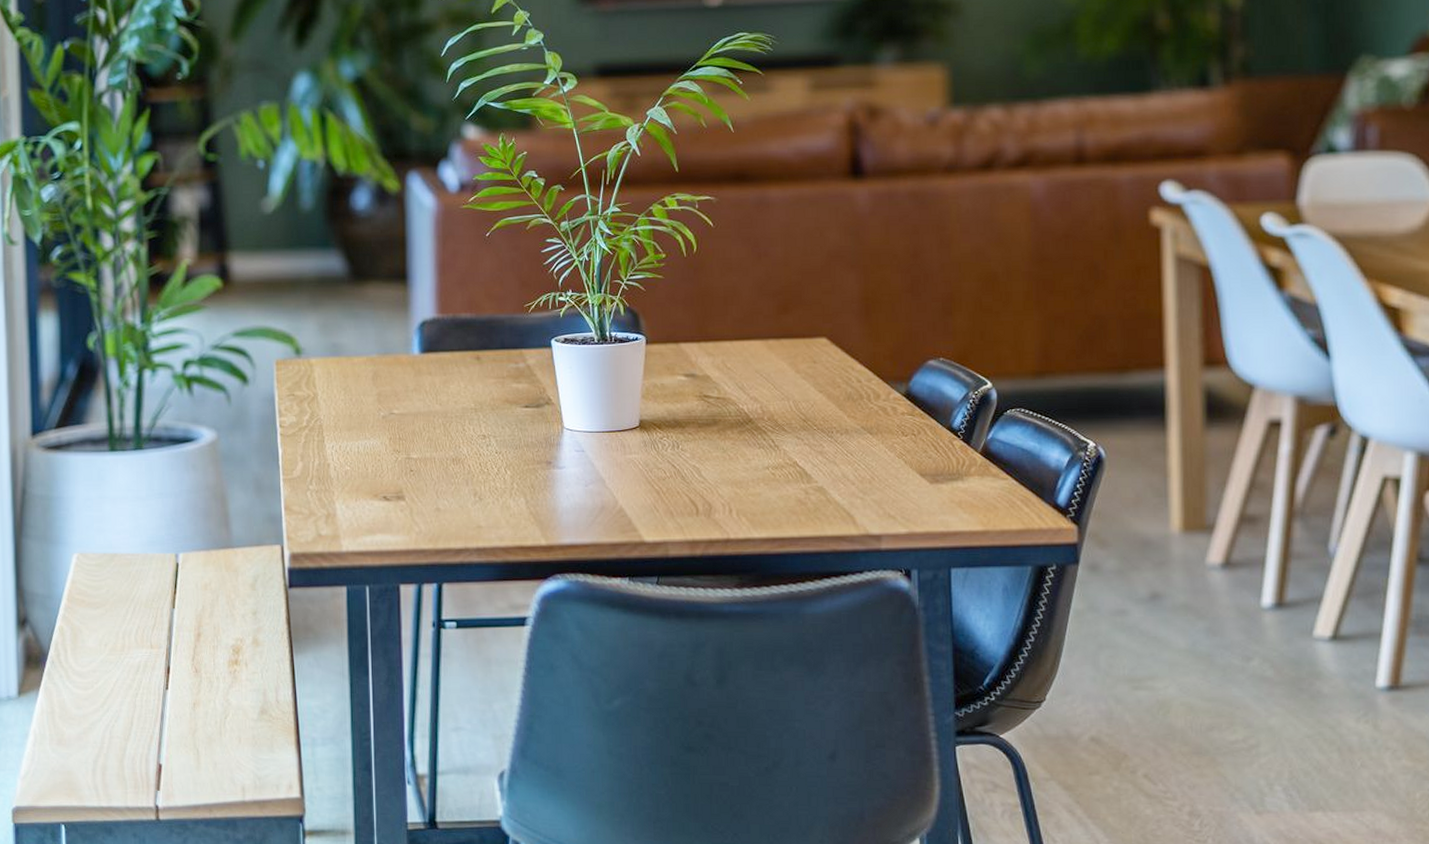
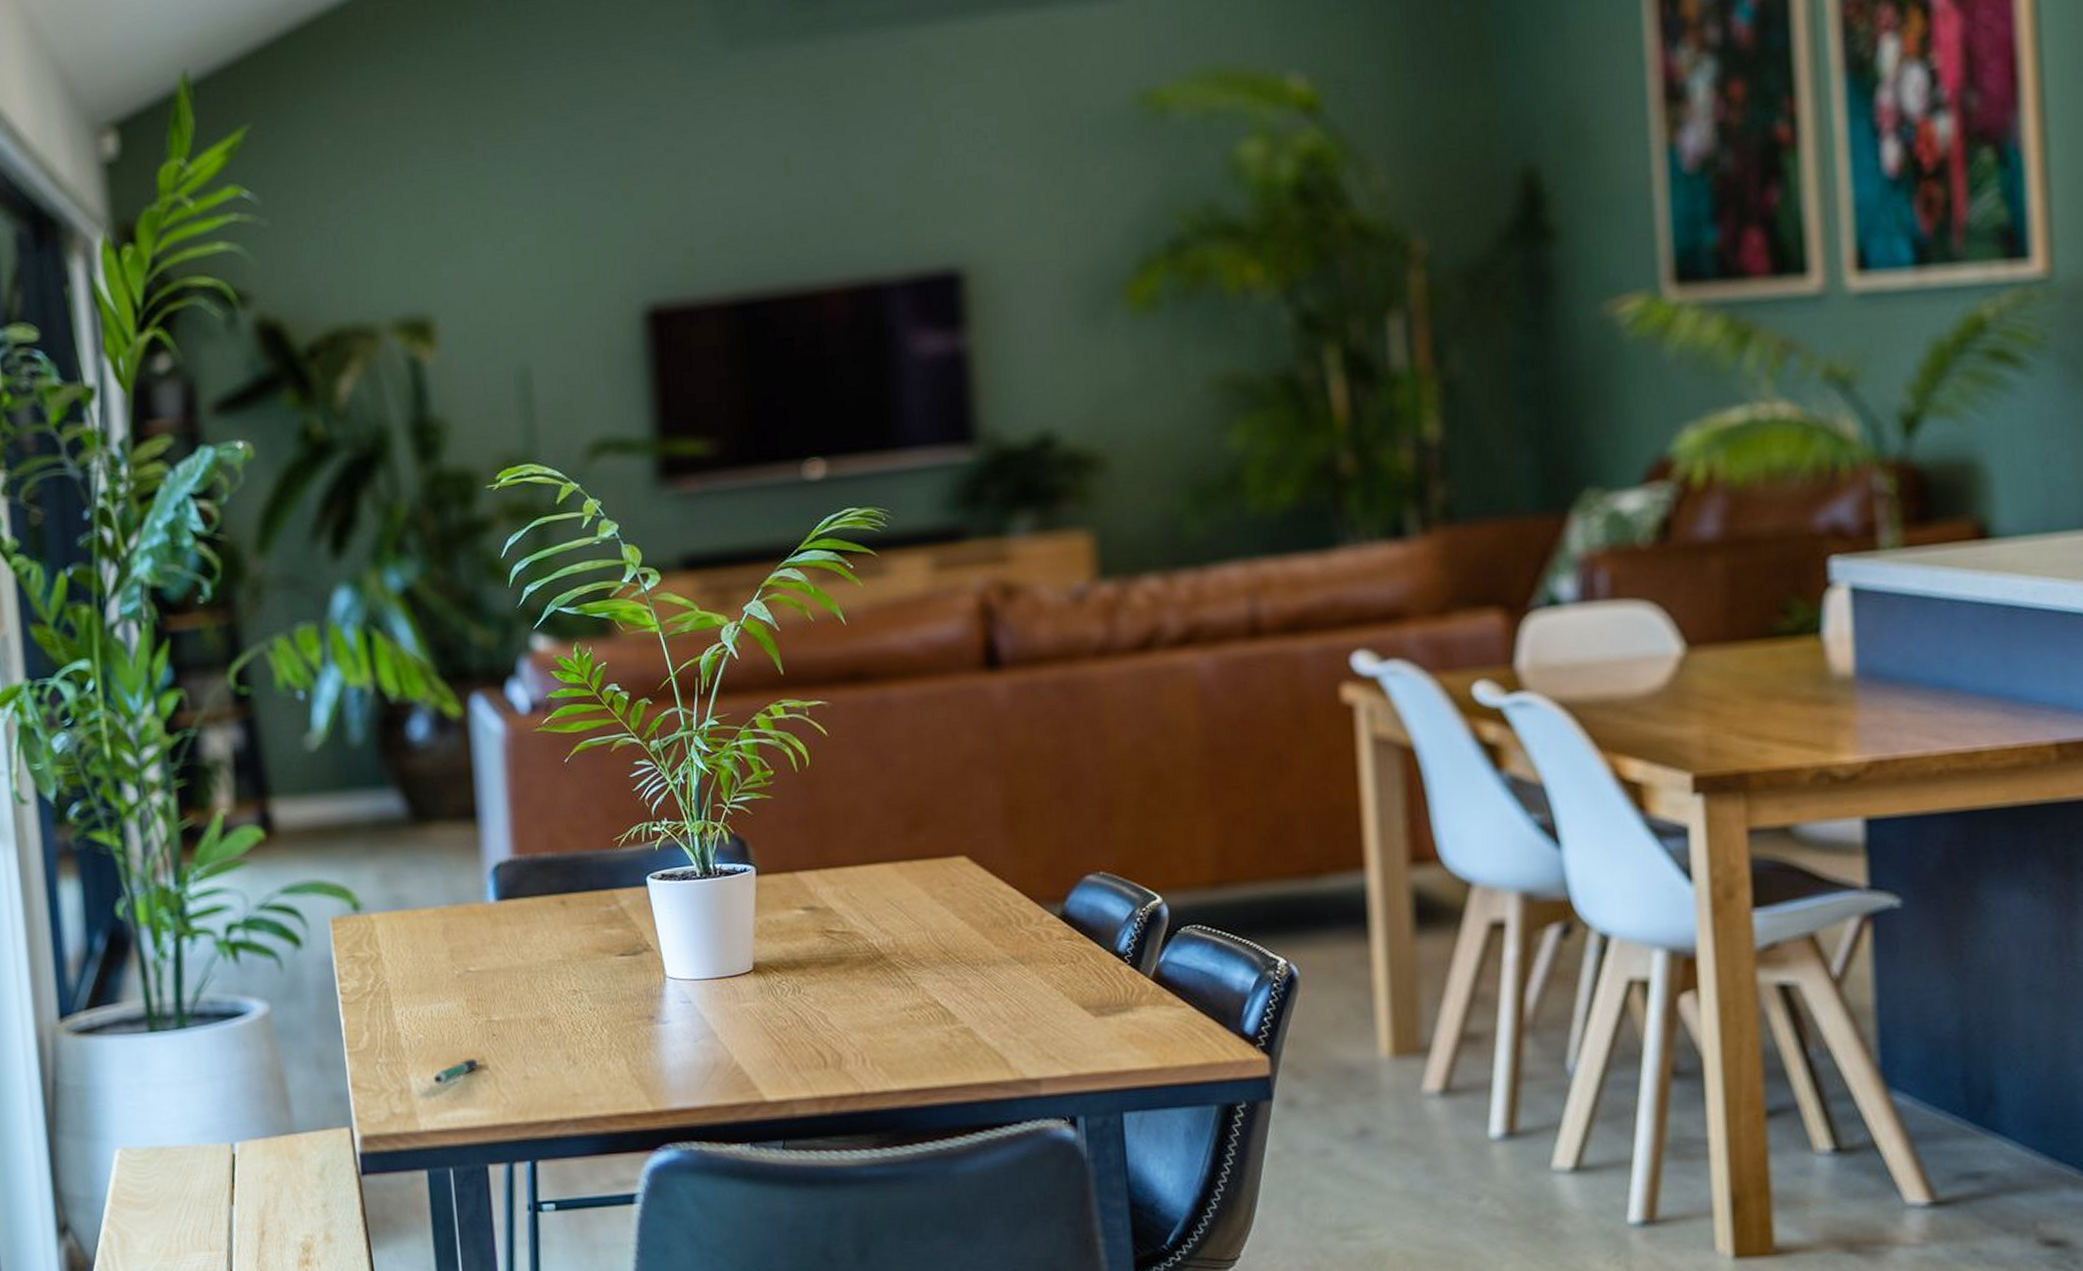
pen: none [356,490,397,513] -> present [433,1058,479,1086]

